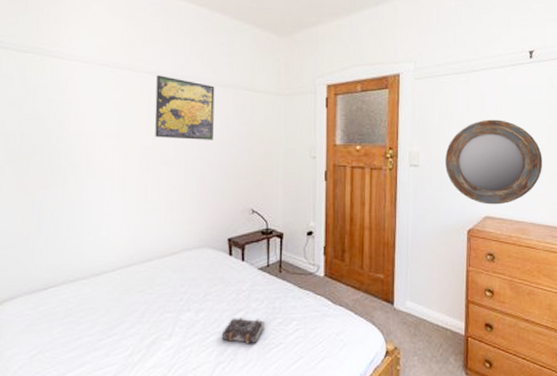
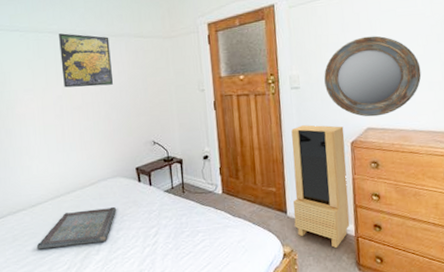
serving tray: none [93,282,198,329] -> present [36,206,116,250]
book: present [221,318,265,344] -> none [139,233,175,255]
storage cabinet: none [401,207,462,349] -> present [291,125,350,249]

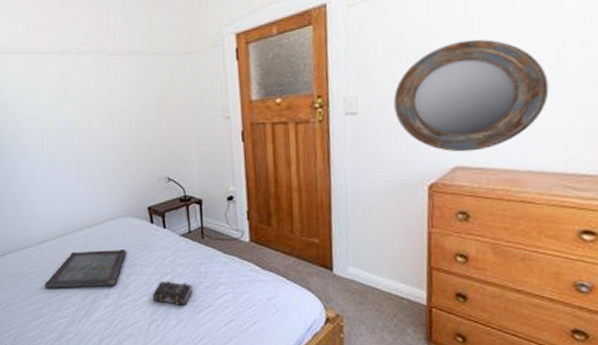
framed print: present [59,33,113,88] -> none [62,53,122,116]
book: none [139,233,175,255] -> present [152,281,192,305]
storage cabinet: present [291,125,350,249] -> none [341,161,421,319]

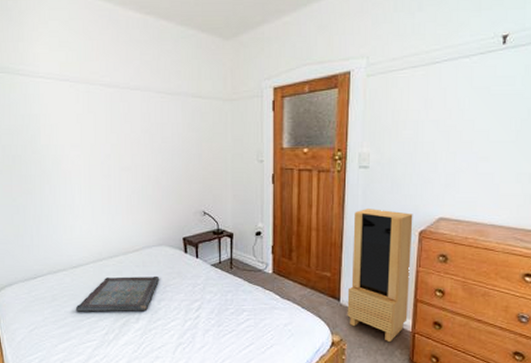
book: present [152,281,192,305] -> none [180,307,218,330]
storage cabinet: none [341,161,421,319] -> present [347,209,413,343]
home mirror: present [394,39,549,152] -> none [398,115,510,206]

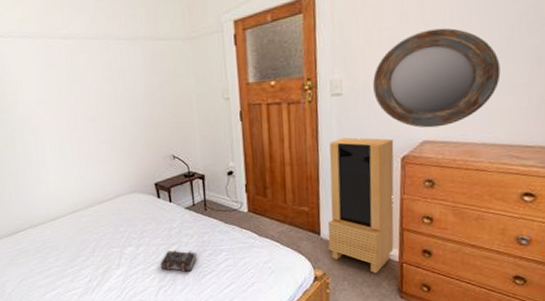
serving tray: present [75,275,159,312] -> none [58,222,135,262]
book: none [180,307,218,330] -> present [160,250,197,272]
home mirror: none [398,115,510,206] -> present [373,27,501,128]

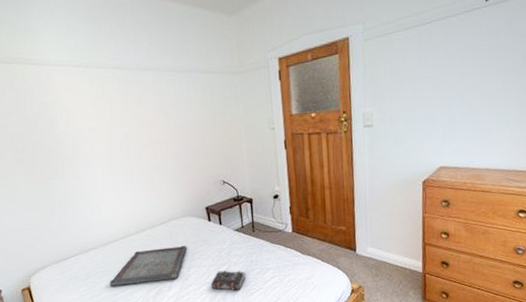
serving tray: none [58,222,135,262] -> present [109,245,187,287]
storage cabinet: present [327,137,394,274] -> none [362,163,418,285]
home mirror: present [373,27,501,128] -> none [398,71,499,156]

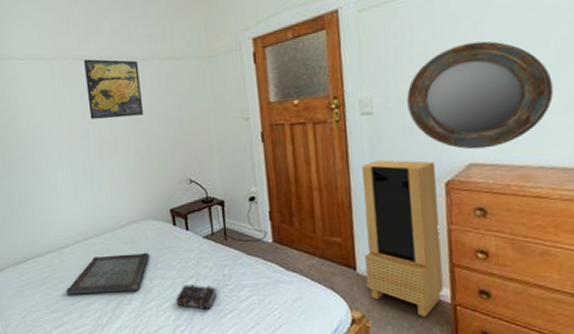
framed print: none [123,69,180,126] -> present [84,59,143,120]
storage cabinet: none [362,163,418,285] -> present [362,160,444,318]
home mirror: none [398,71,499,156] -> present [407,41,554,150]

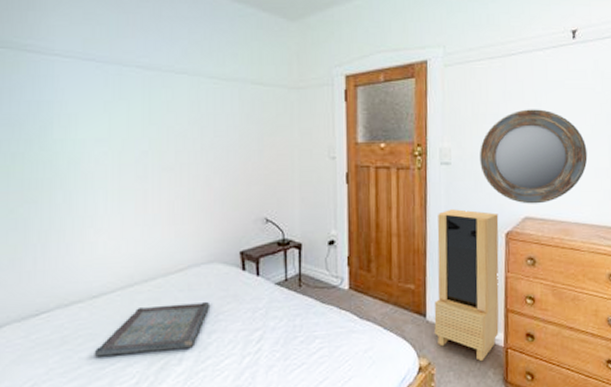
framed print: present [84,59,143,120] -> none [150,70,218,142]
book: present [176,285,217,310] -> none [237,338,285,366]

